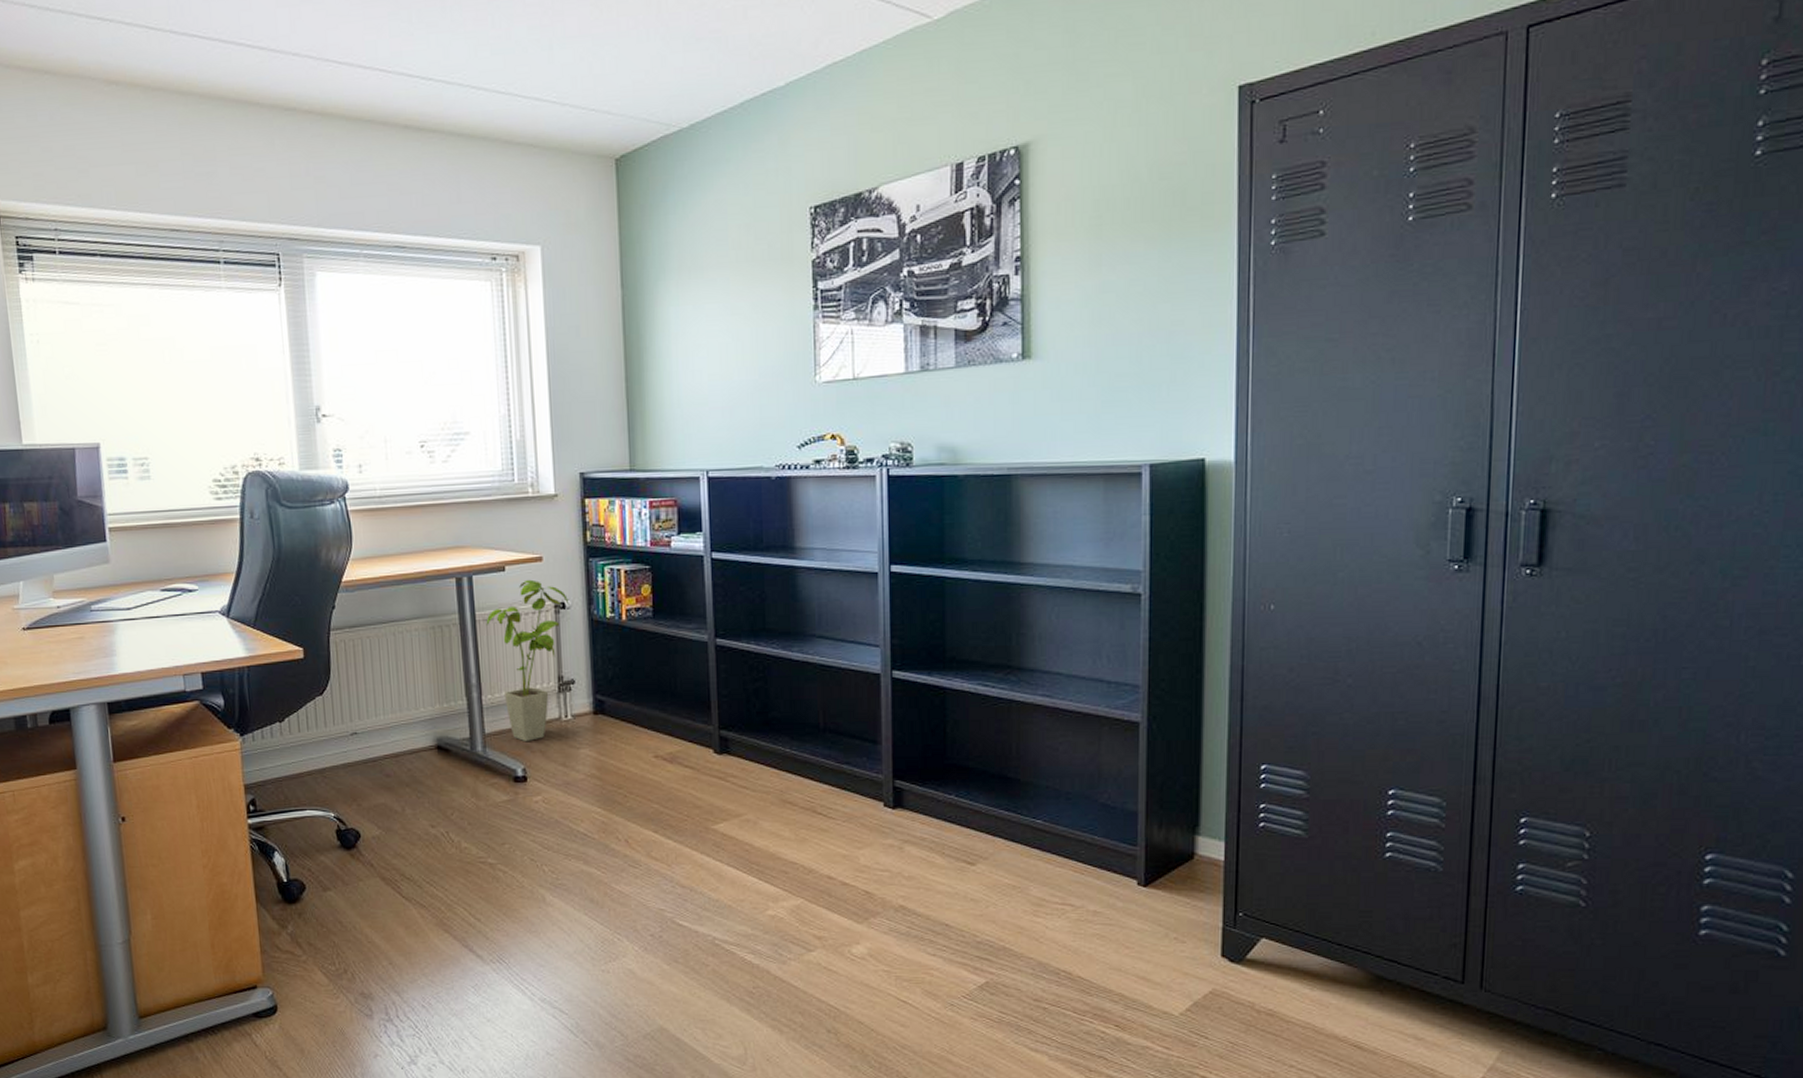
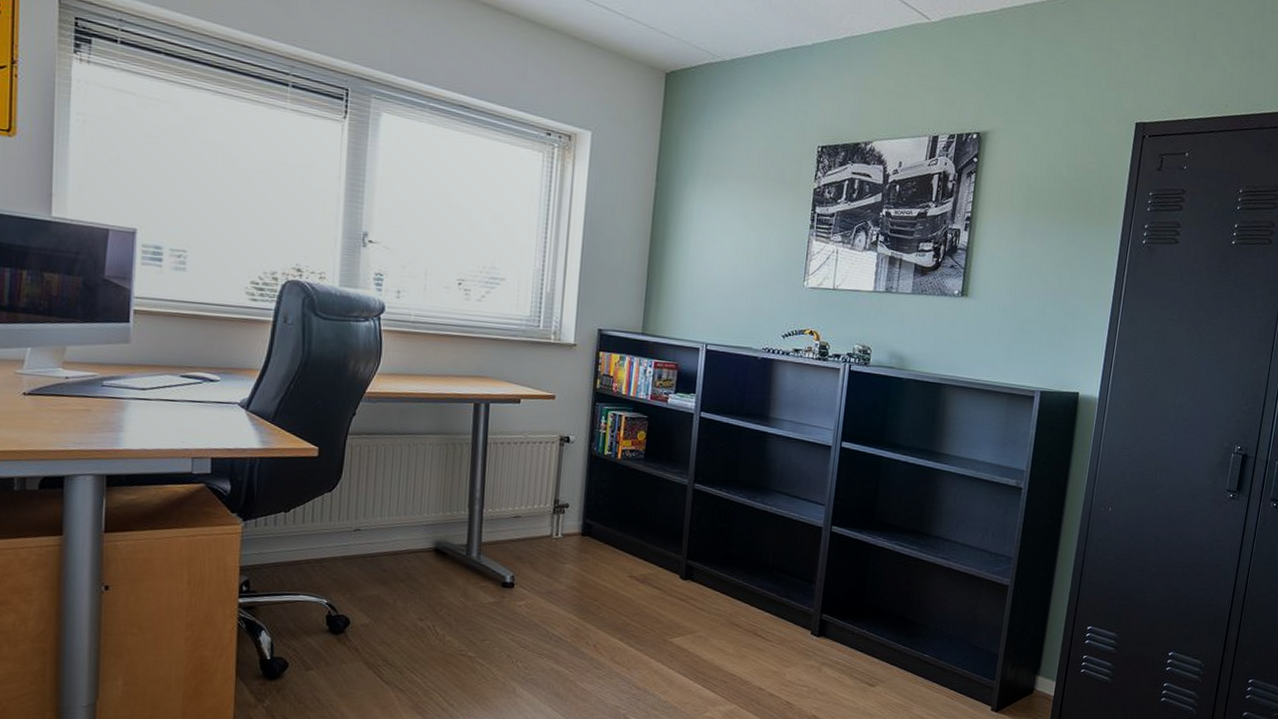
house plant: present [486,579,570,742] -> none [496,413,574,554]

